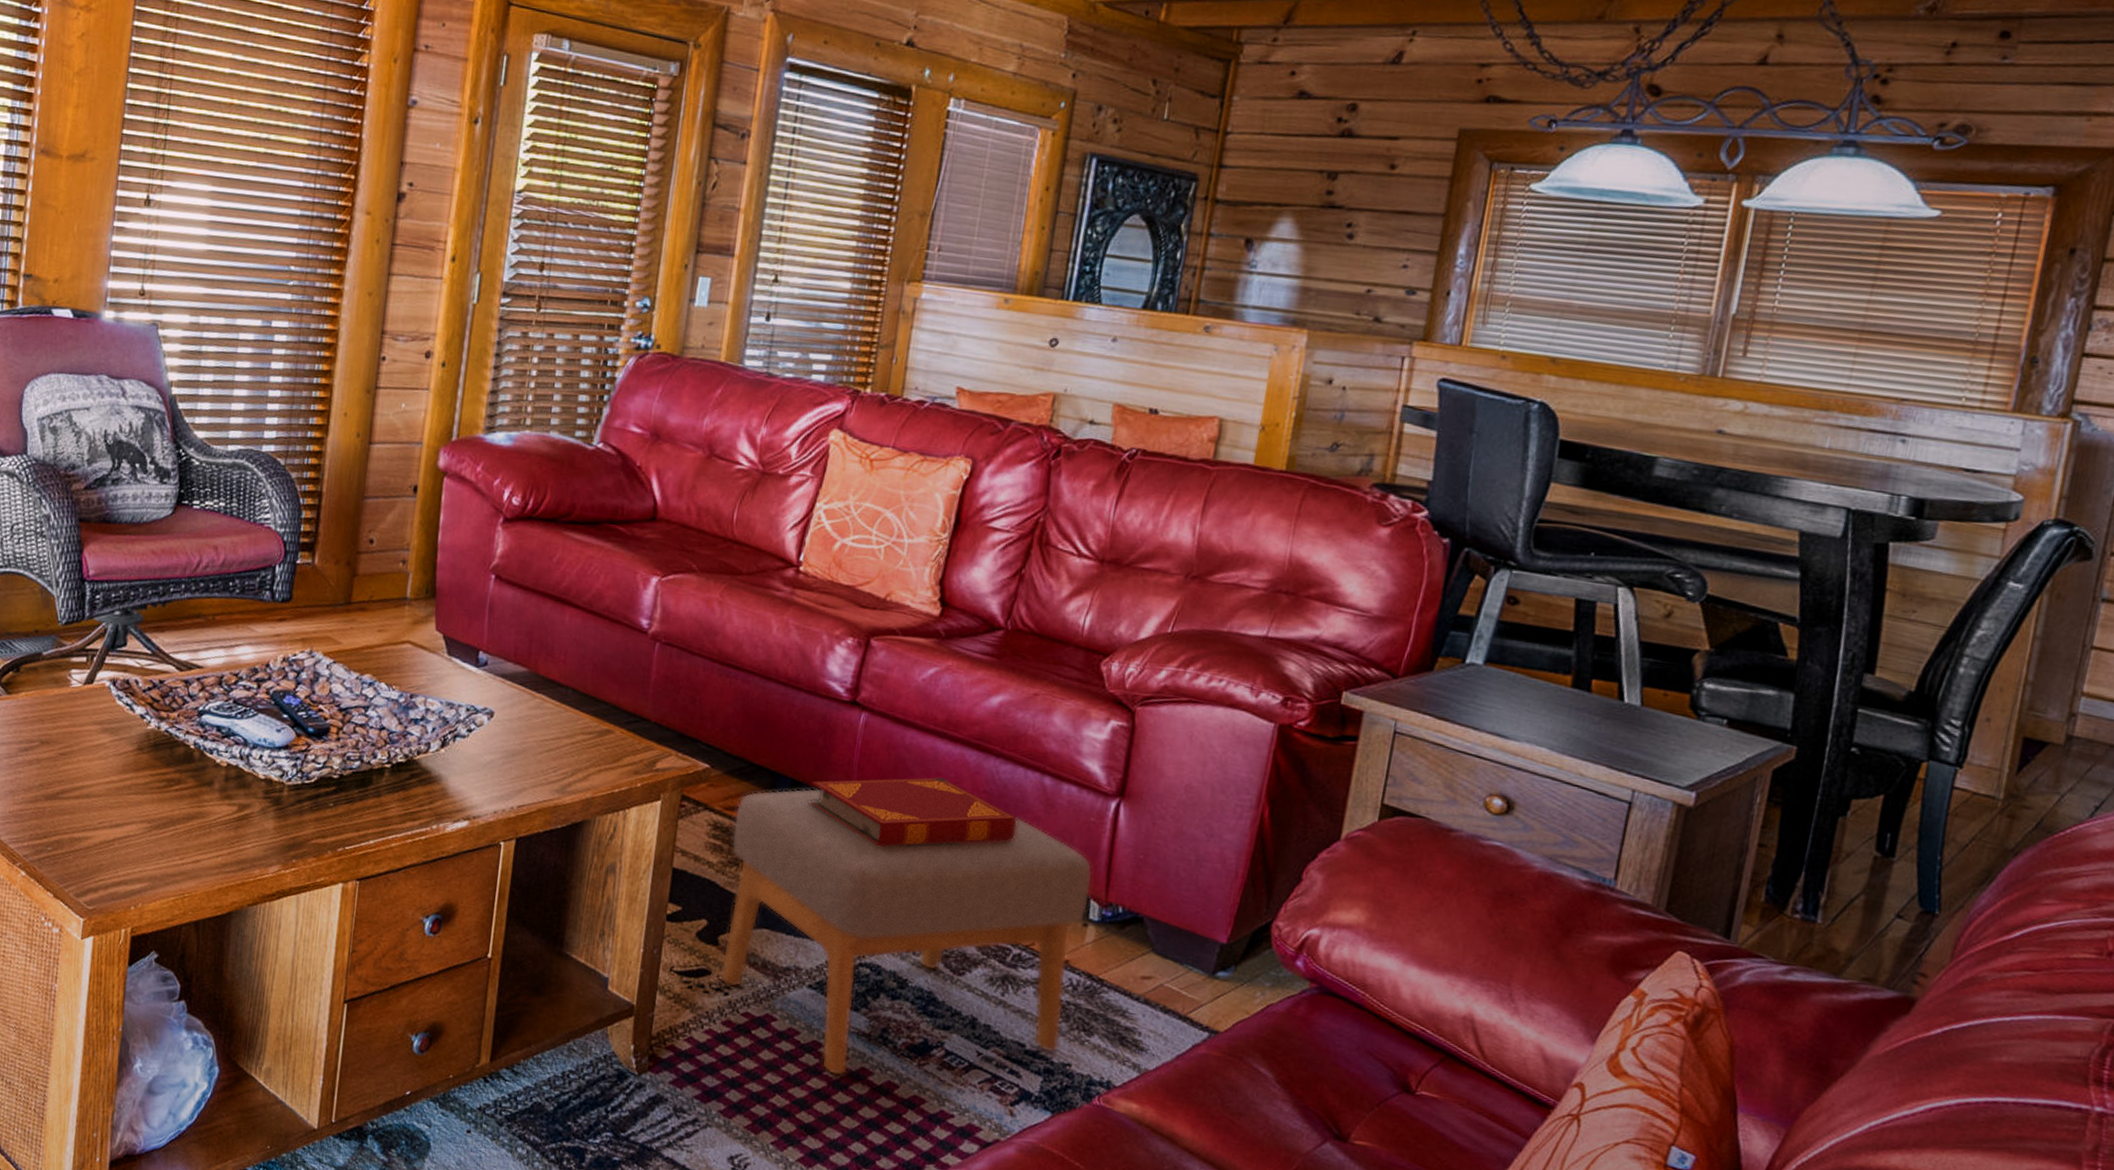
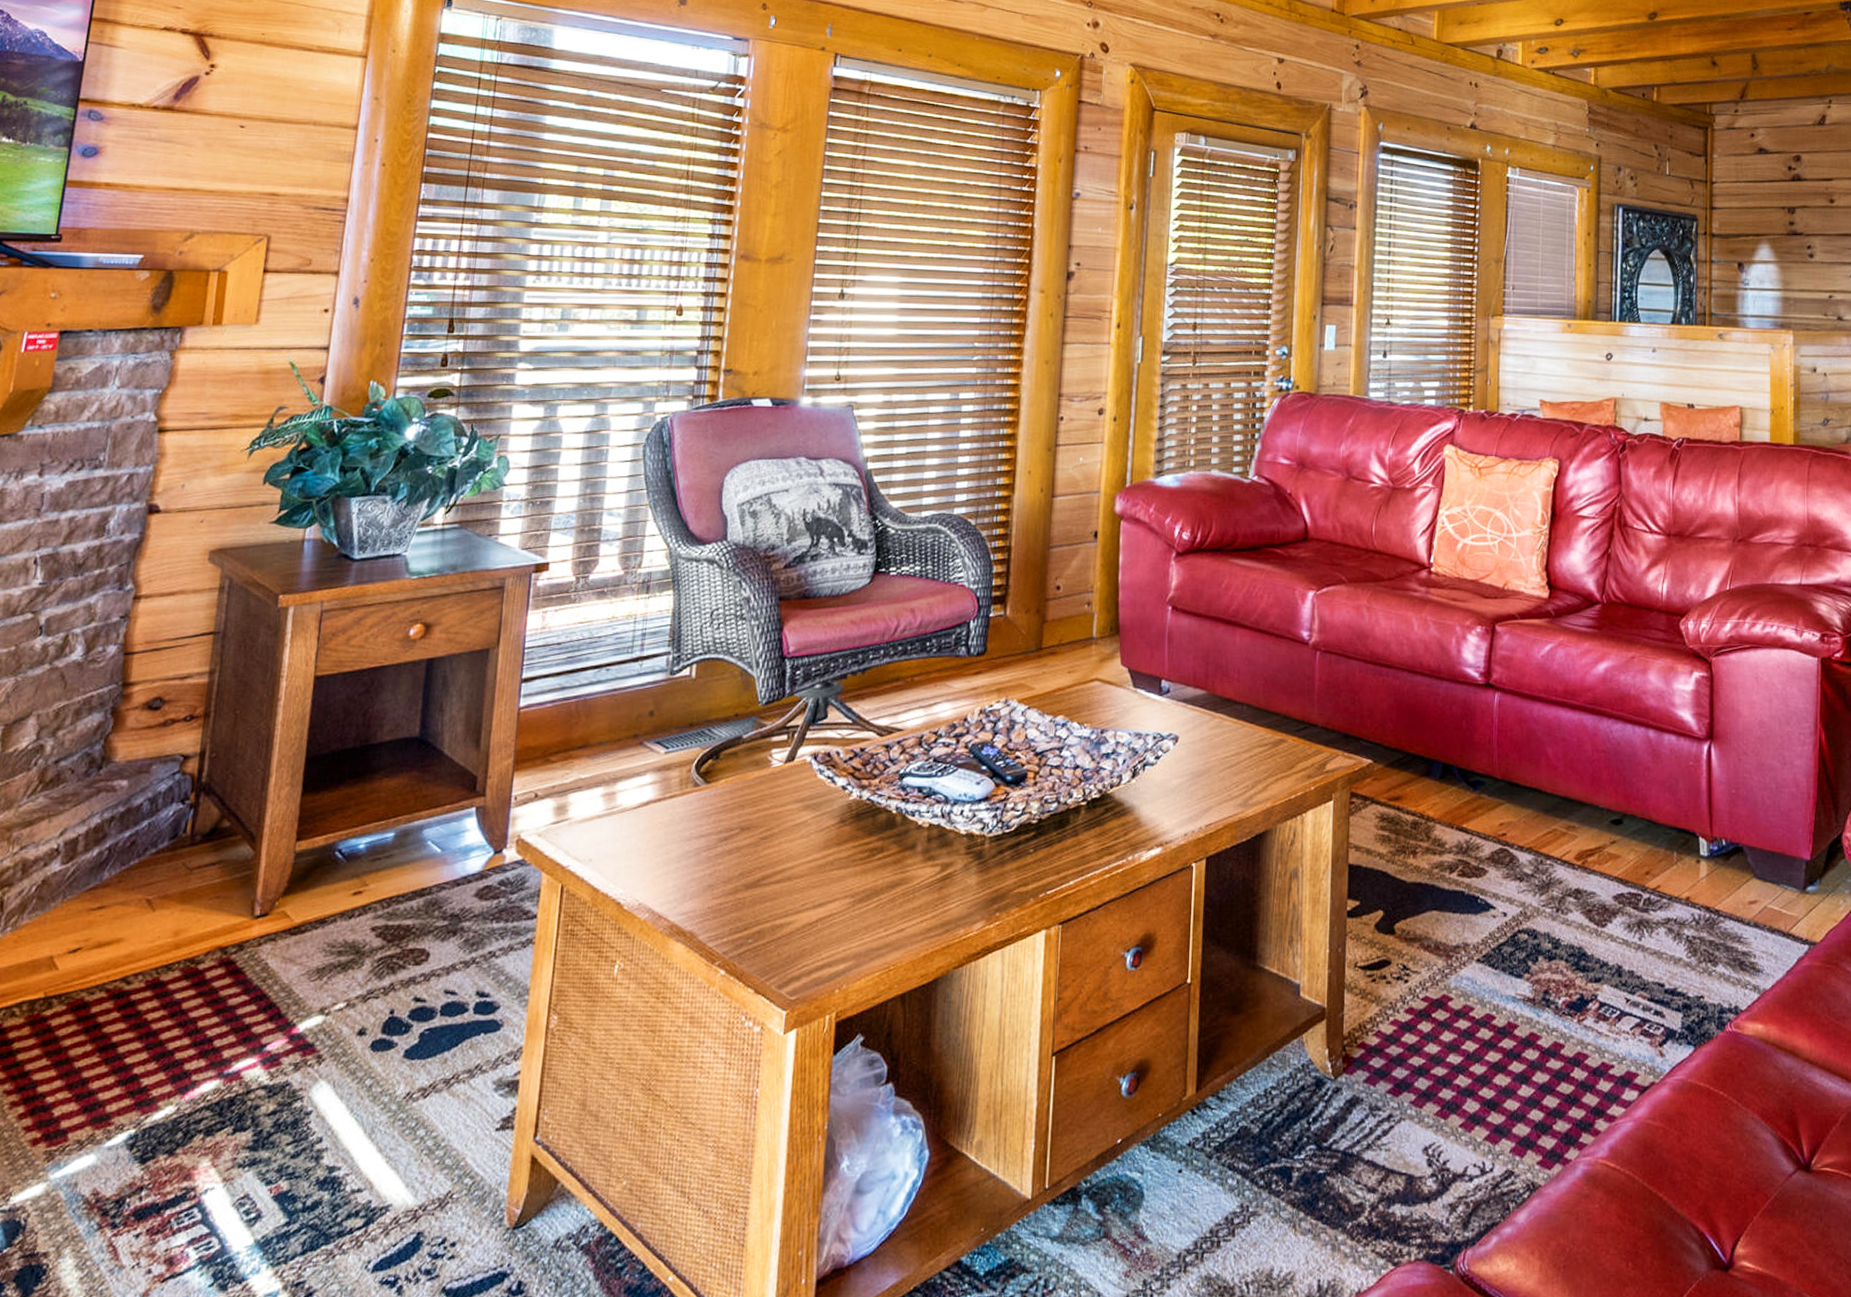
footstool: present [719,788,1093,1076] -> none [1397,770,1699,1046]
hardback book: present [809,777,1018,847] -> none [1460,743,1633,816]

